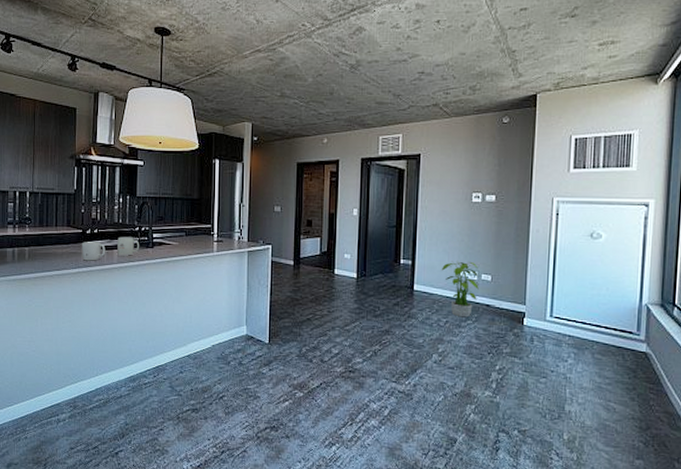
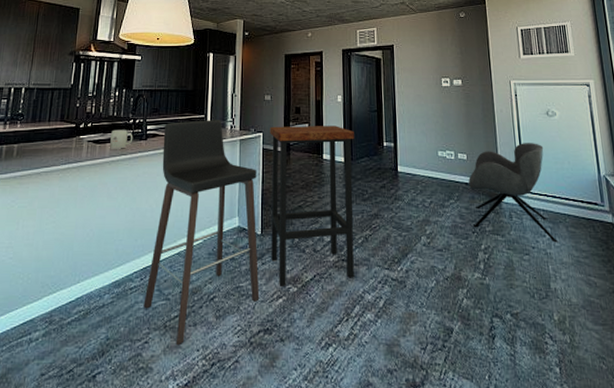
mug: present [81,242,106,261] -> none [73,136,98,156]
bar stool: none [157,230,267,435] -> present [143,120,260,346]
bar stool: none [278,239,369,391] -> present [270,126,354,286]
potted plant: present [441,261,479,318] -> none [421,141,457,197]
armchair: none [489,266,581,368] -> present [469,143,558,243]

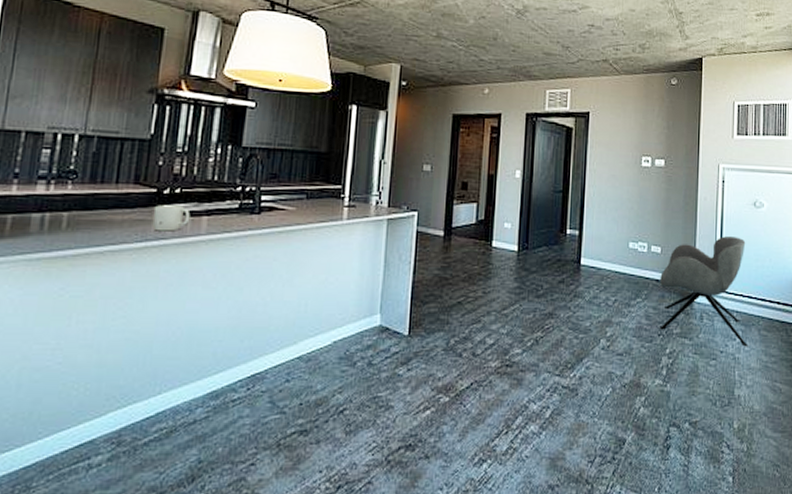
mug: none [73,136,98,156] -> present [153,205,191,232]
mug: present [110,129,133,149] -> none [207,198,241,225]
bar stool: present [143,120,260,346] -> none [250,191,407,467]
bar stool: present [270,126,354,286] -> none [419,204,533,396]

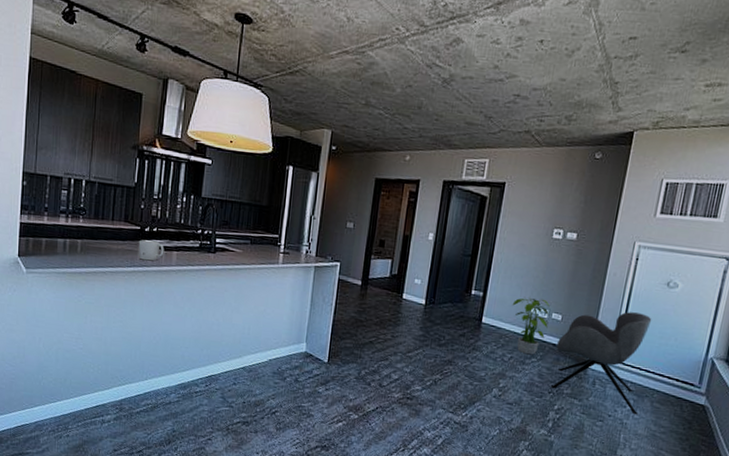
potted plant: none [609,231,649,295] -> present [512,296,550,355]

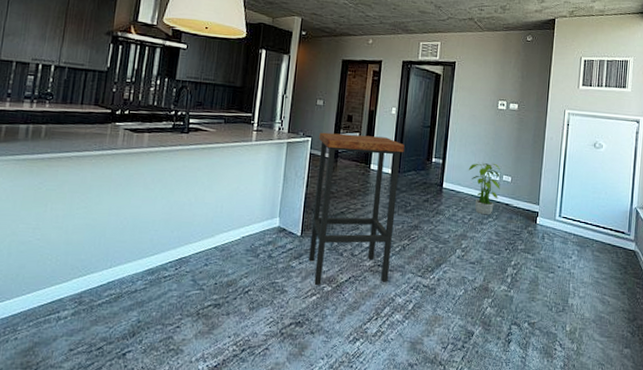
mug: present [138,239,165,261] -> none [108,122,136,144]
bar stool: none [335,257,441,416] -> present [309,132,405,285]
armchair: present [550,312,652,415] -> none [506,171,585,264]

